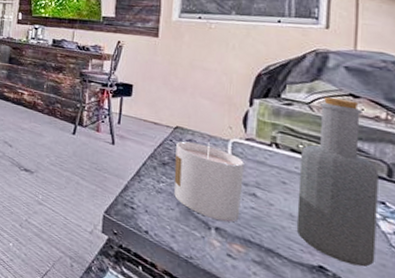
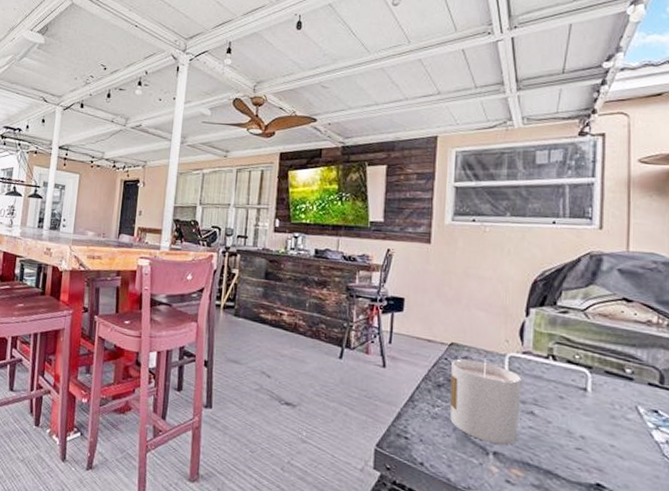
bottle: present [296,96,379,267] -> none [574,302,651,481]

